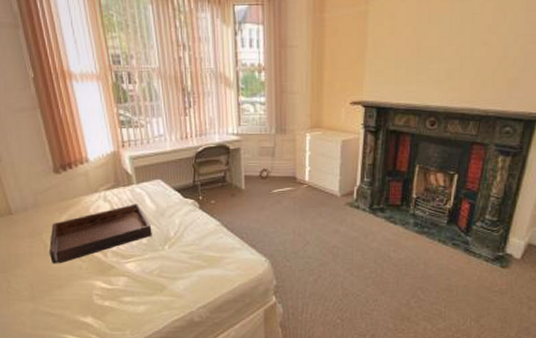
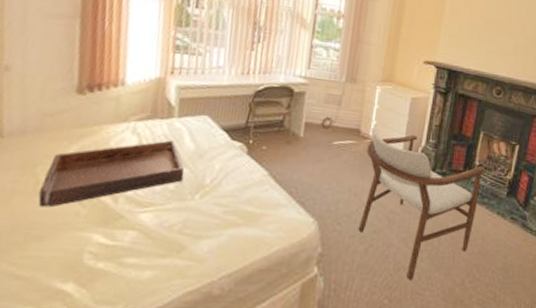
armchair: none [305,173,424,303] -> present [358,127,486,281]

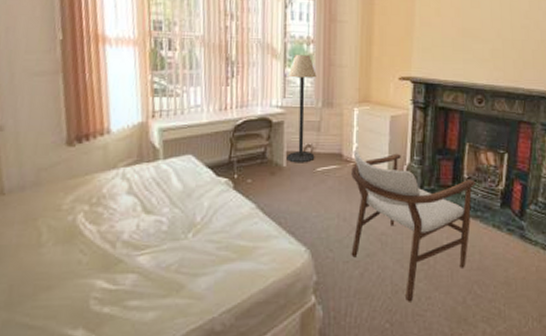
serving tray: present [38,140,184,207] -> none [42,182,175,258]
floor lamp: none [304,27,344,136] -> present [286,55,317,163]

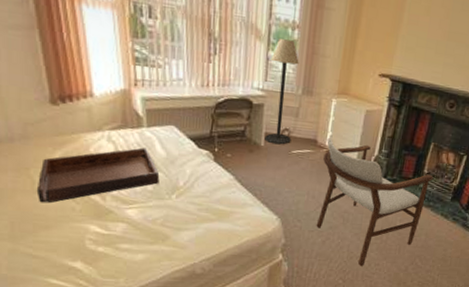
serving tray: none [42,182,175,258] -> present [36,147,160,203]

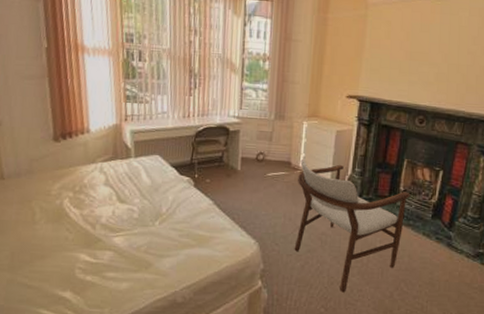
serving tray: present [36,147,160,203] -> none [36,177,145,233]
floor lamp: present [264,39,299,145] -> none [241,70,271,168]

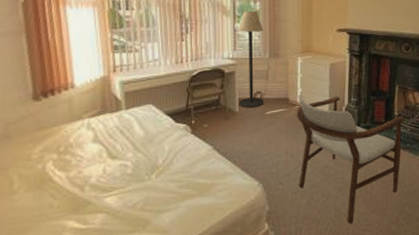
floor lamp: none [241,70,271,168] -> present [237,12,264,108]

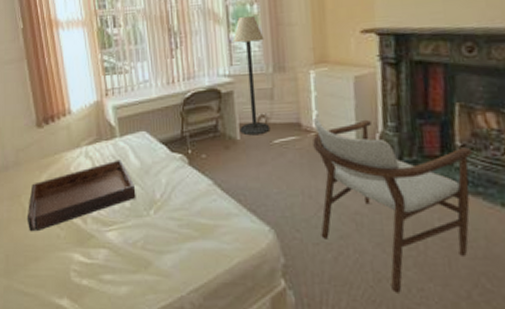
serving tray: none [14,130,139,204] -> present [27,159,136,232]

